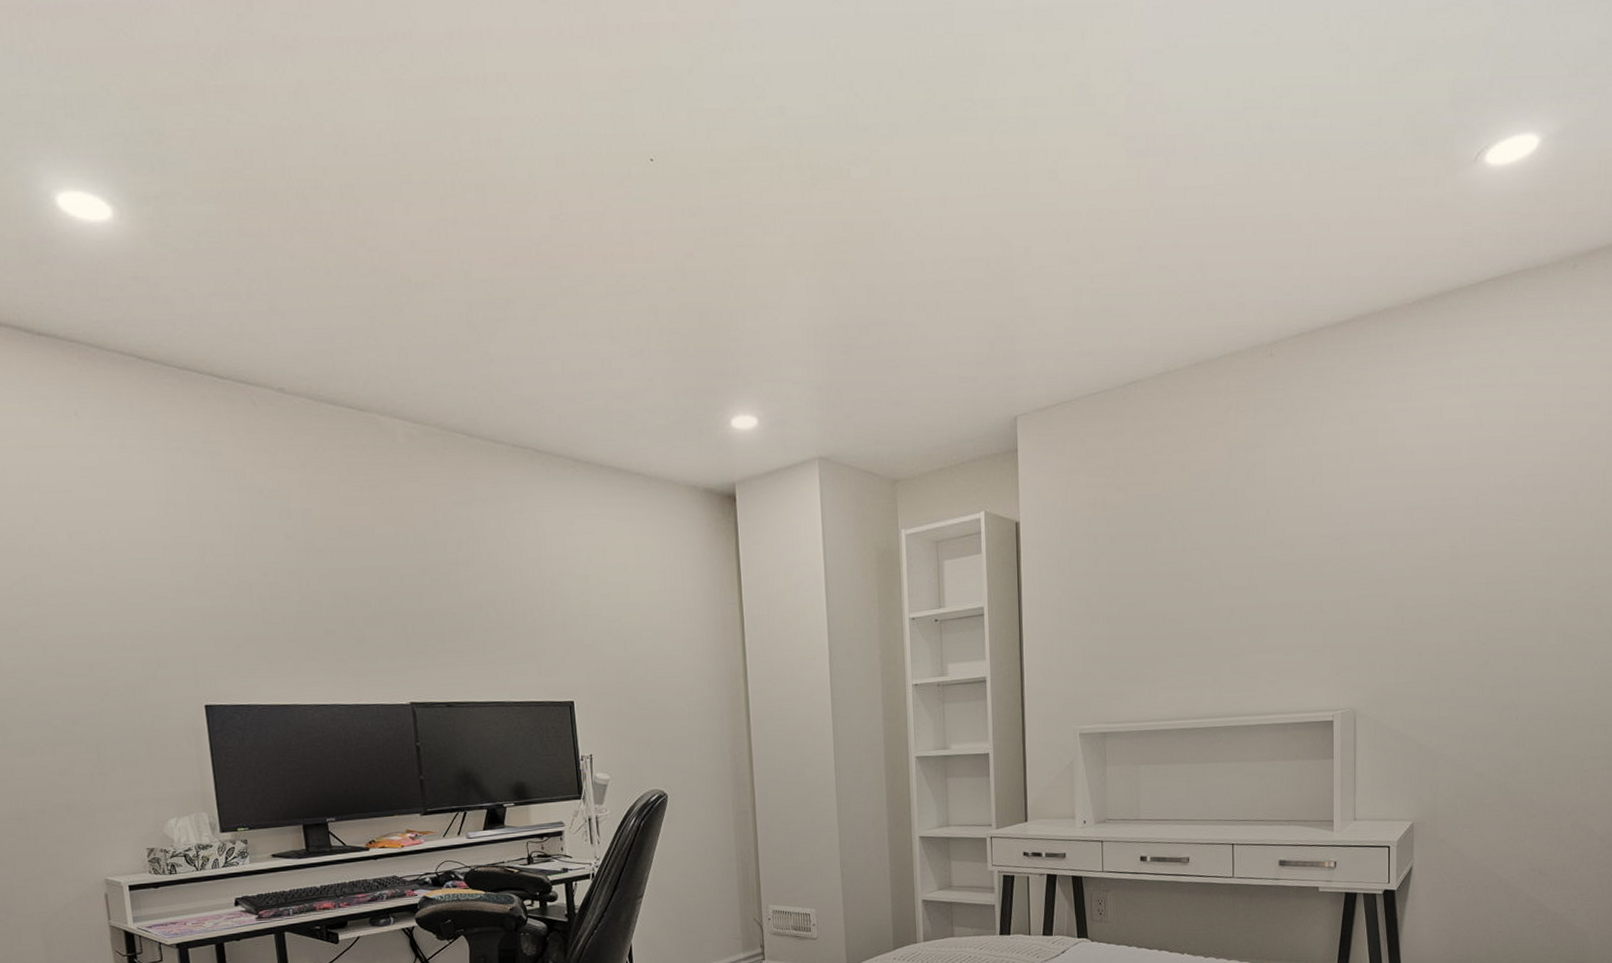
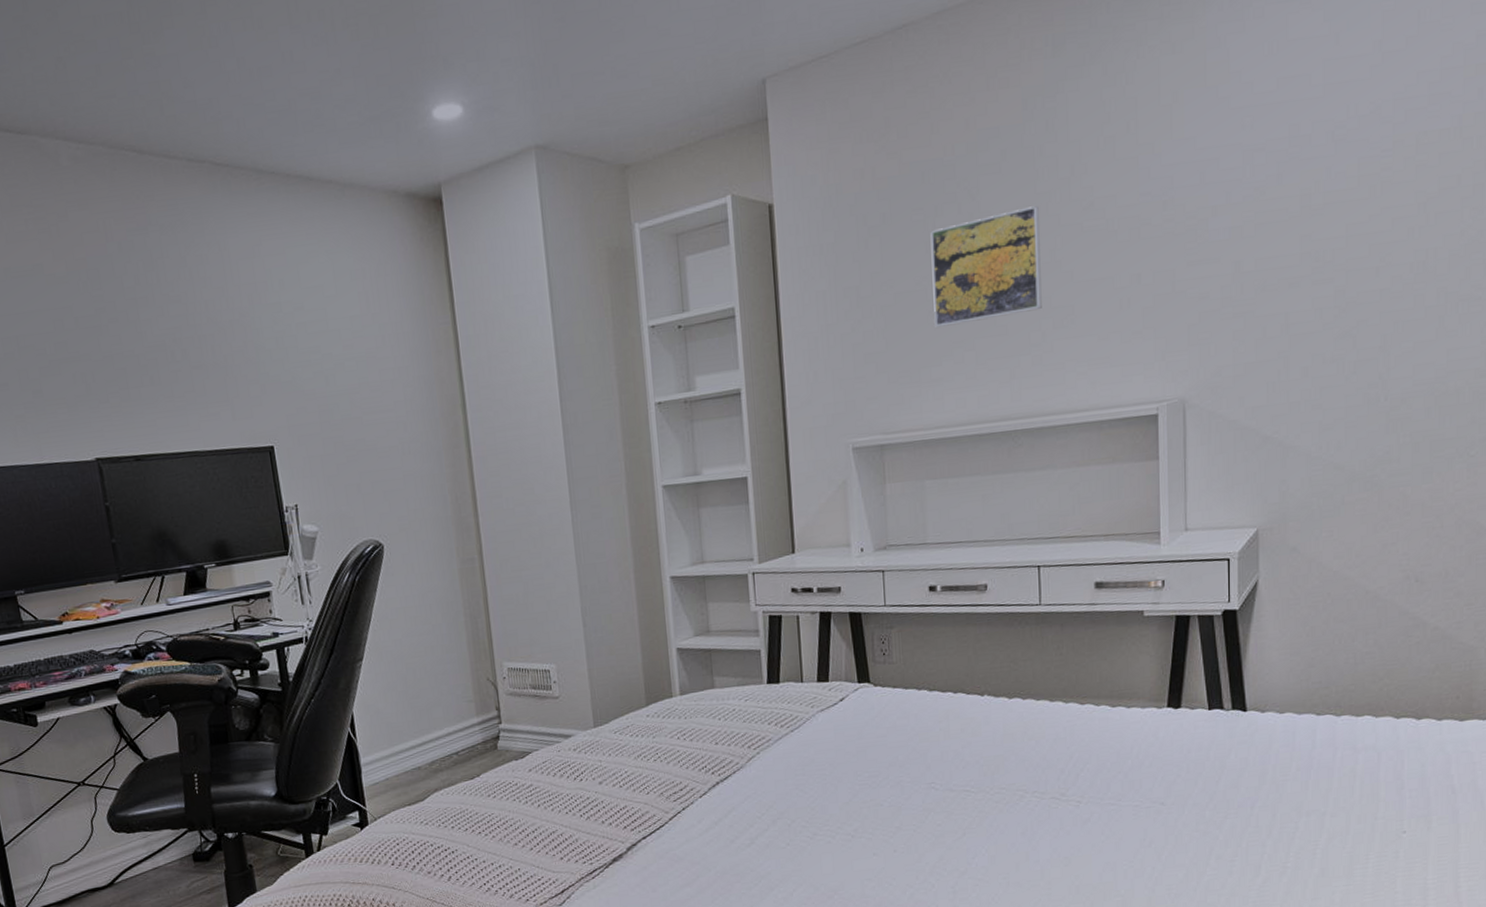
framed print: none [1150,540,1241,635] -> present [930,206,1042,327]

